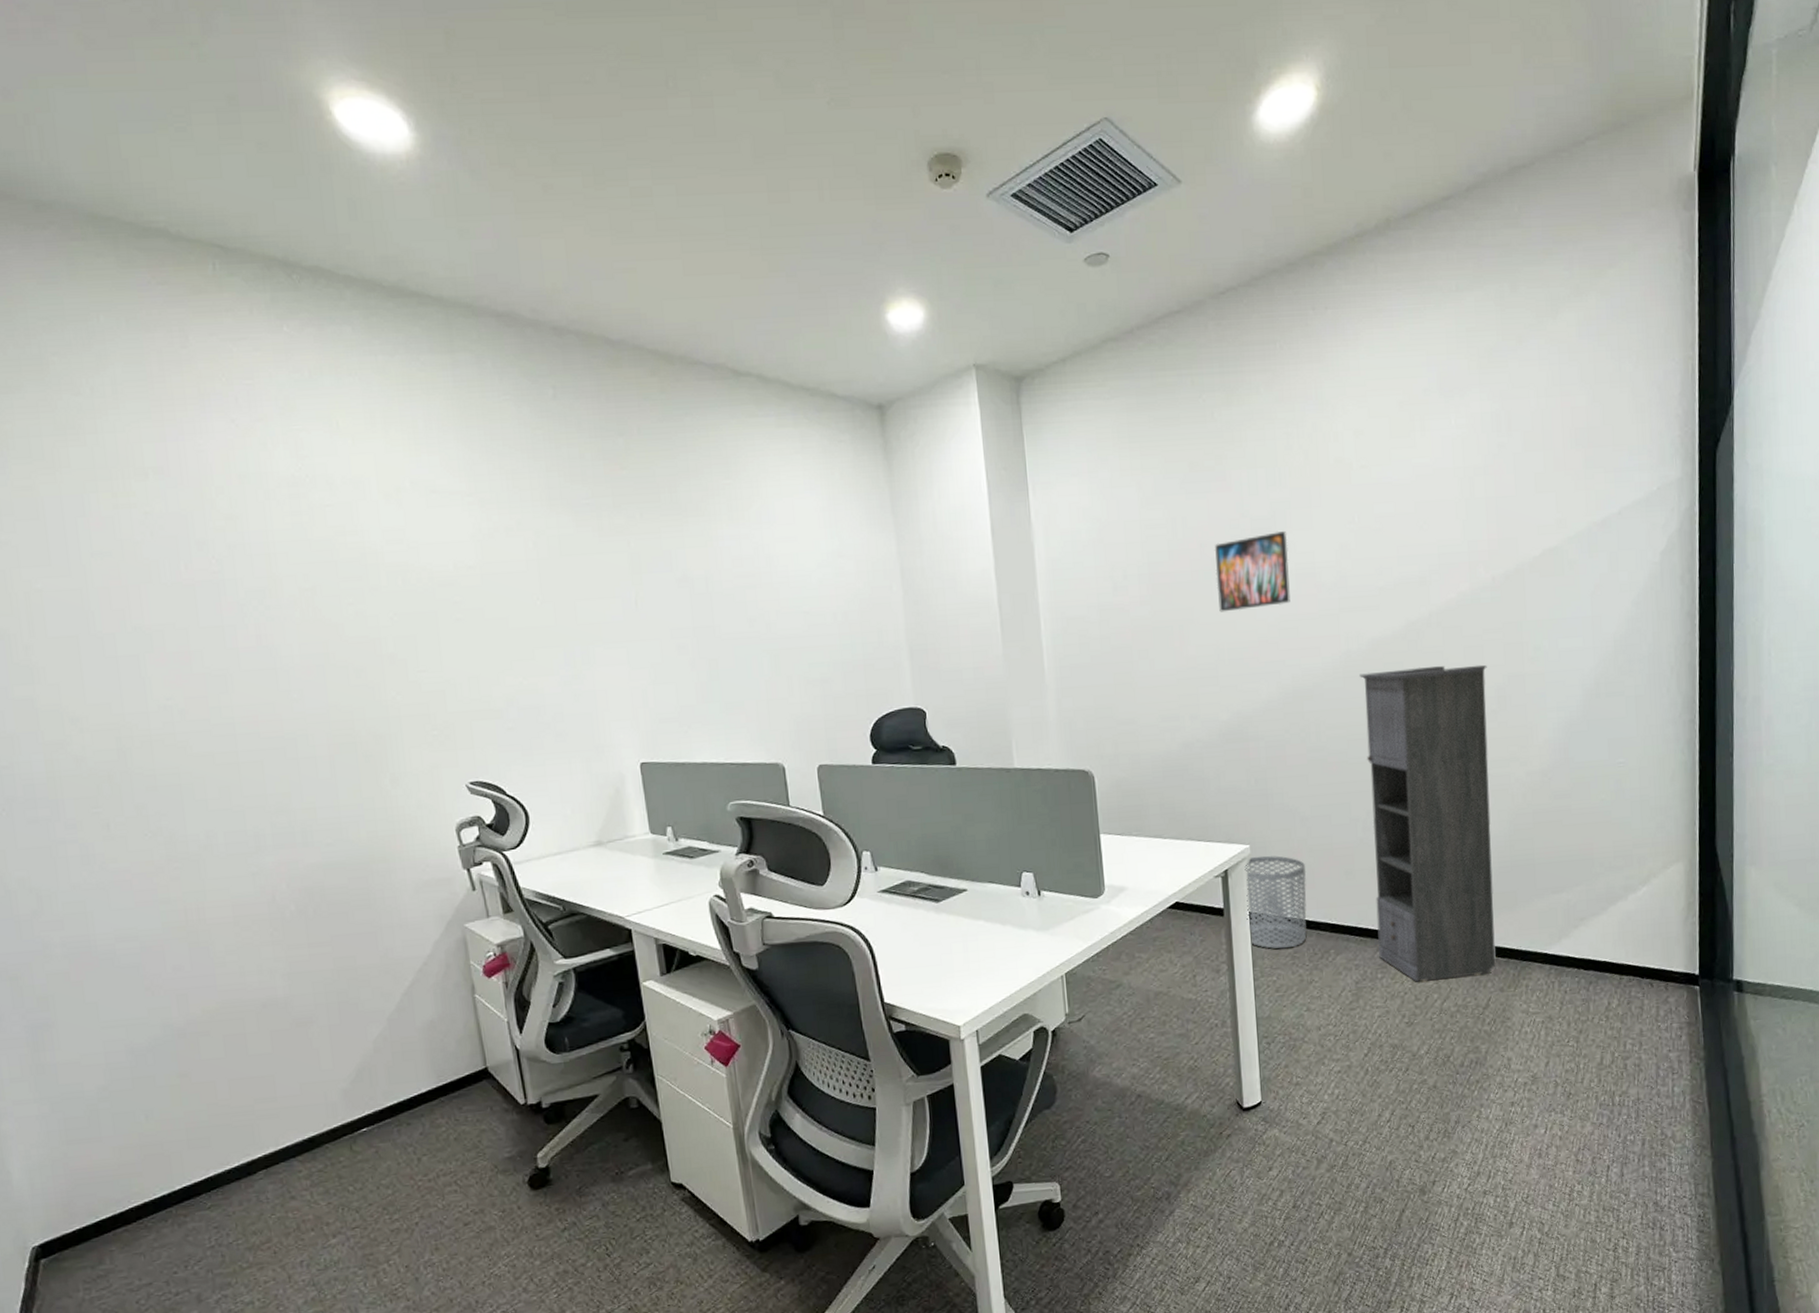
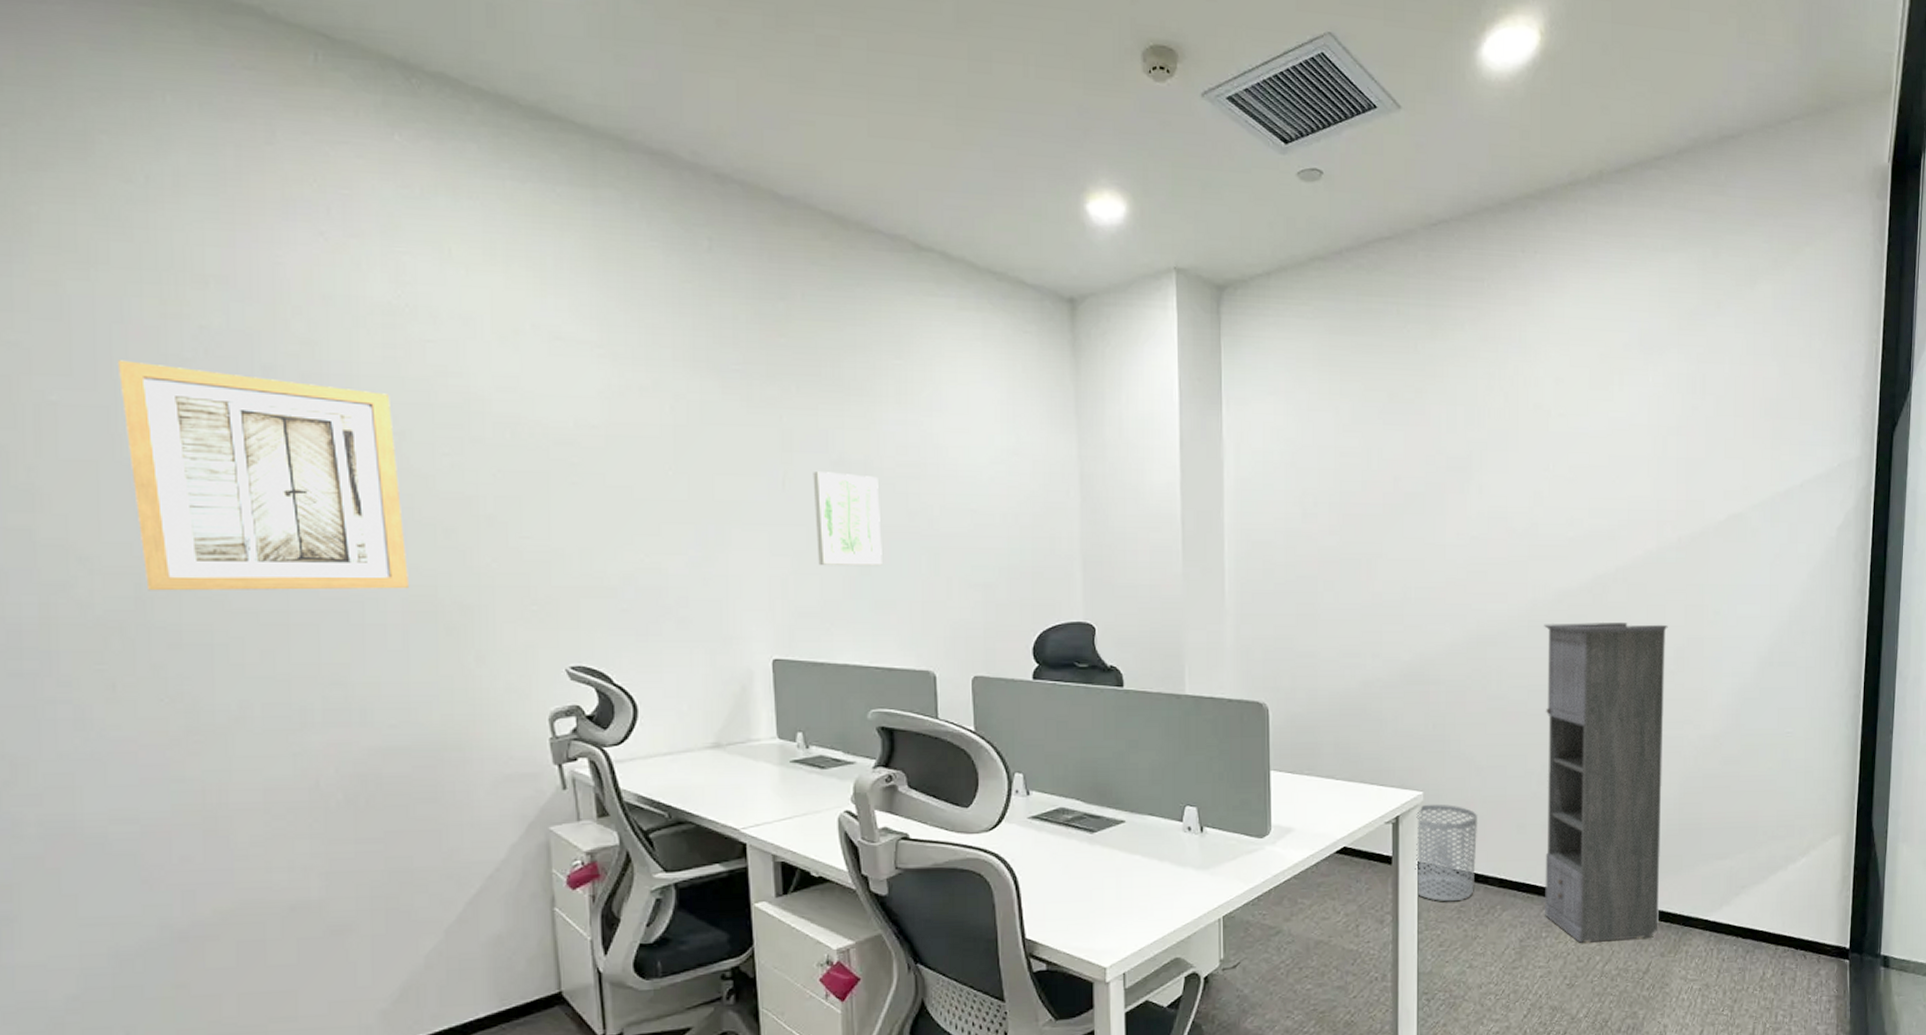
wall art: none [84,548,331,743] -> present [117,360,408,591]
wall art: none [661,588,729,674] -> present [813,472,882,565]
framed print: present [1214,530,1290,612] -> none [1408,471,1482,549]

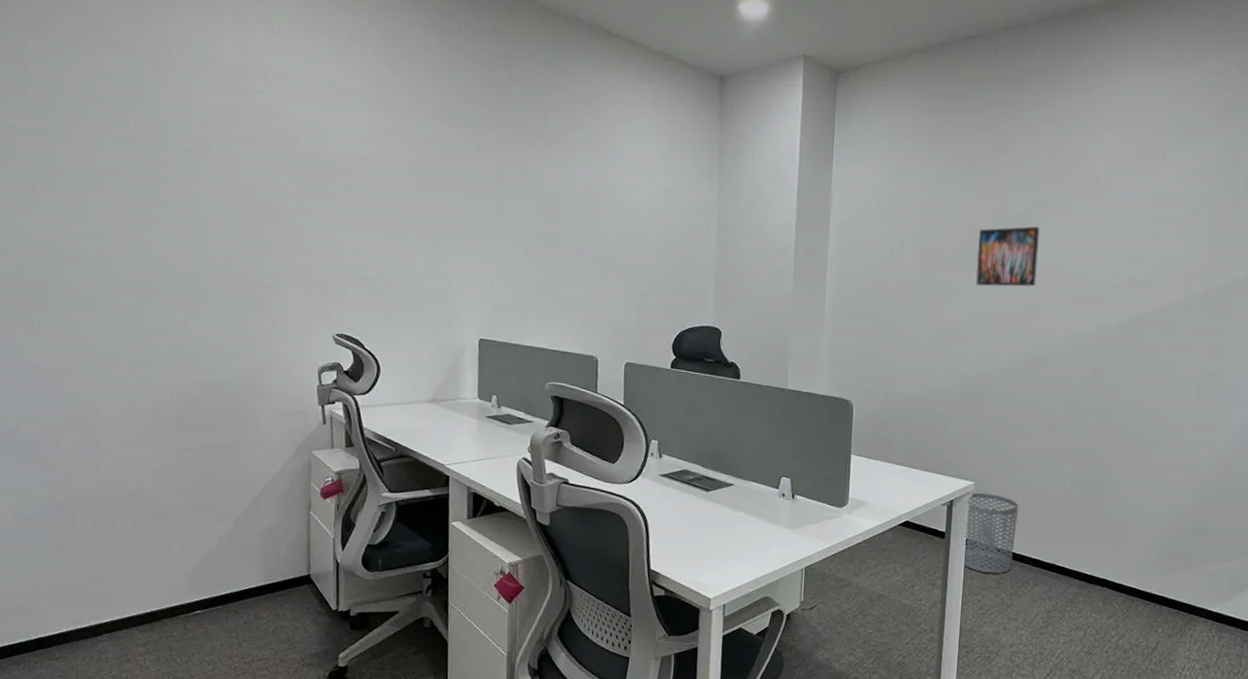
wall art: present [117,360,408,591] -> none [55,97,232,270]
wall art: present [813,472,882,565] -> none [518,199,567,273]
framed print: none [1408,471,1482,549] -> present [976,226,1040,287]
storage cabinet: present [1544,621,1668,943] -> none [1070,353,1191,621]

